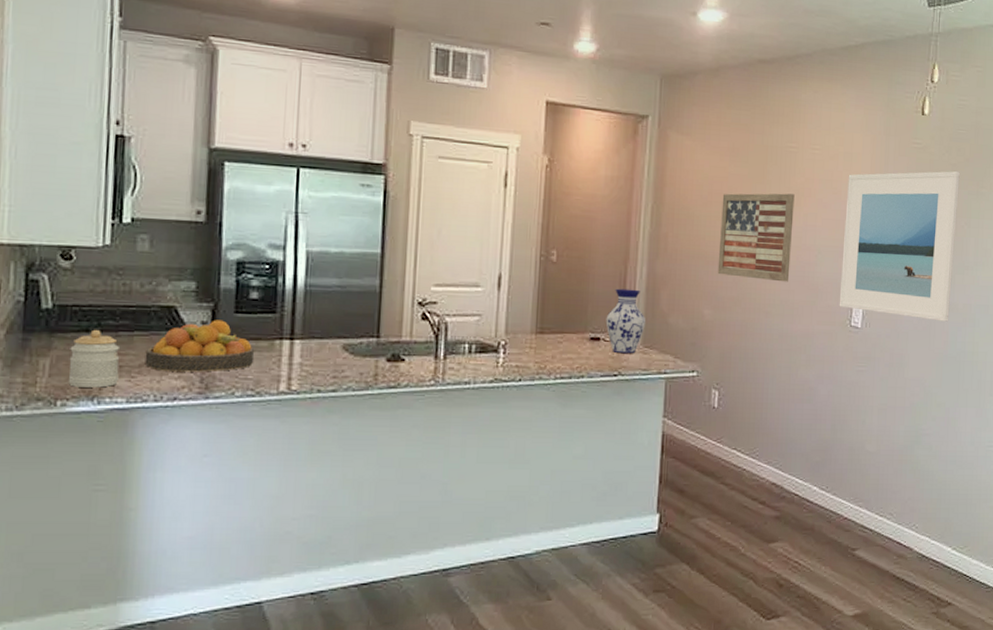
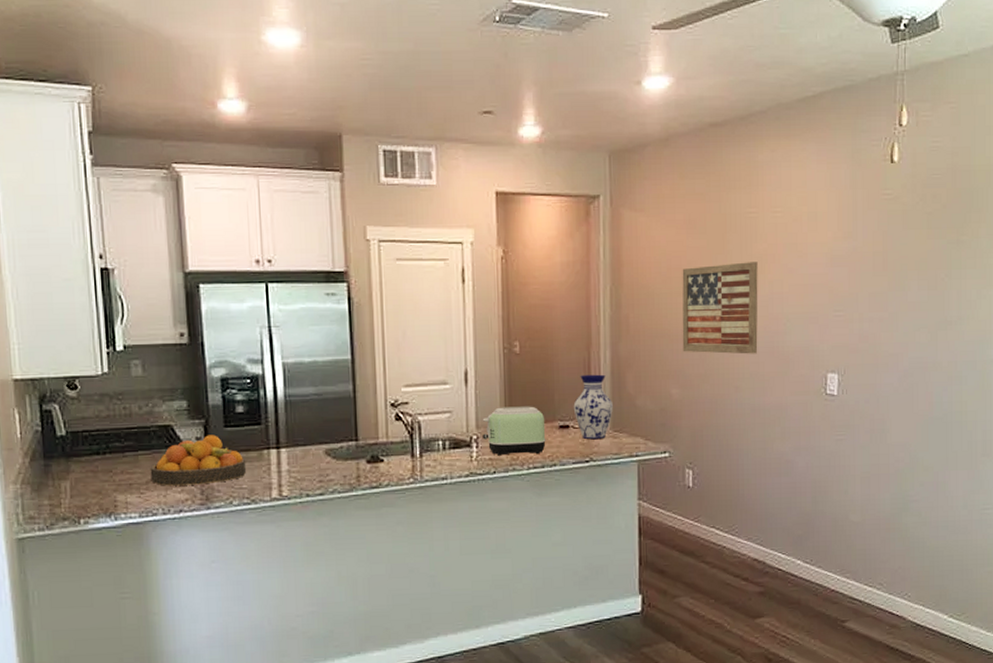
jar: present [69,329,120,388] -> none [85,451,130,506]
toaster: none [511,314,577,365] -> present [482,406,546,456]
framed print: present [839,171,960,322] -> none [812,220,937,382]

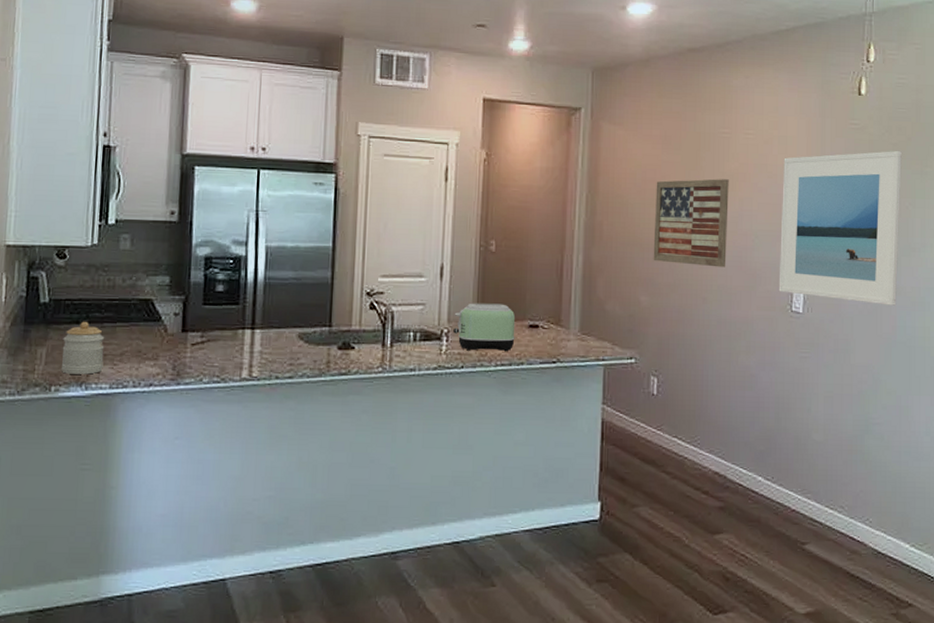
jar: none [85,451,130,506] -> present [62,321,105,375]
fruit bowl: present [150,435,247,486] -> none [125,311,220,360]
vase: present [573,374,614,440] -> none [543,276,584,341]
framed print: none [812,220,937,382] -> present [778,151,902,306]

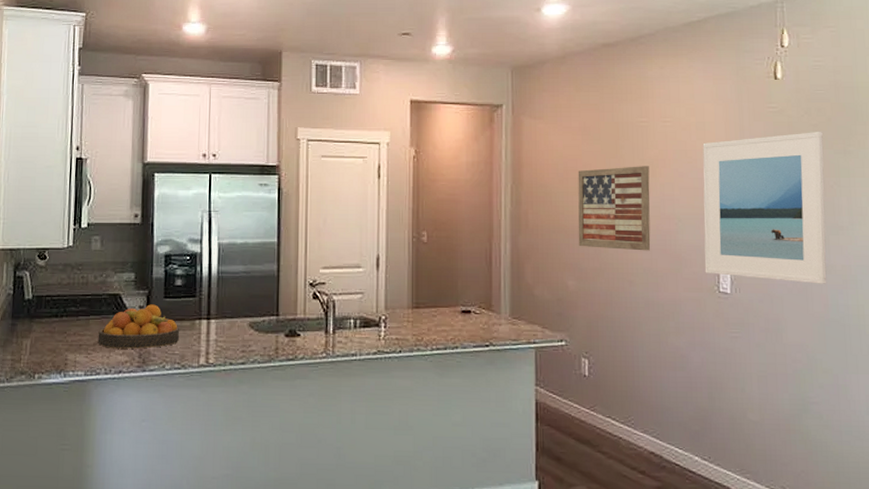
jar: present [62,321,105,375] -> none [44,315,80,363]
fruit bowl: none [125,311,220,360] -> present [98,304,180,349]
toaster: present [453,303,516,352] -> none [391,291,449,337]

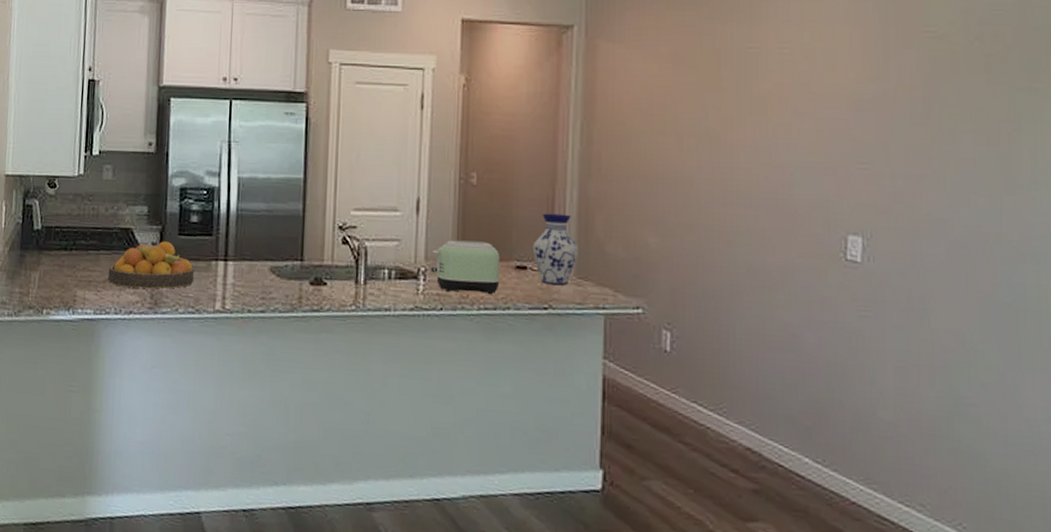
toaster: none [391,291,449,337] -> present [431,240,501,295]
vase: none [475,264,513,325] -> present [532,213,579,286]
wall art: present [578,166,651,251] -> none [663,101,759,206]
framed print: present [702,132,827,284] -> none [827,63,1000,257]

